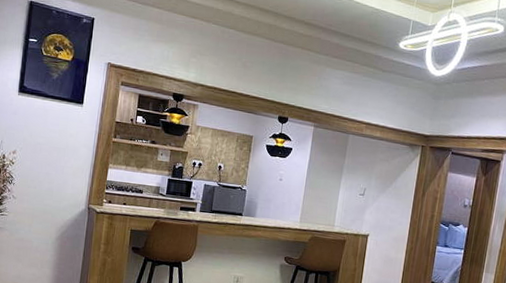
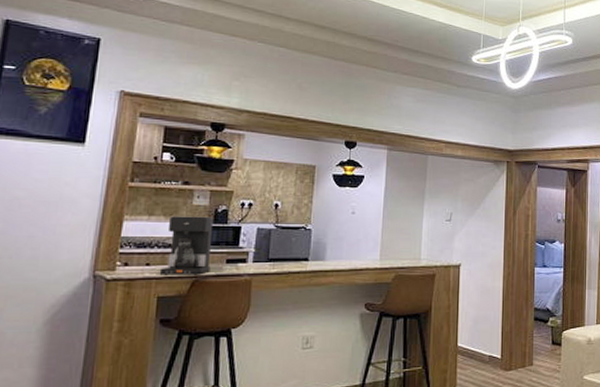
coffee maker: none [132,168,173,218] -> present [159,216,214,277]

